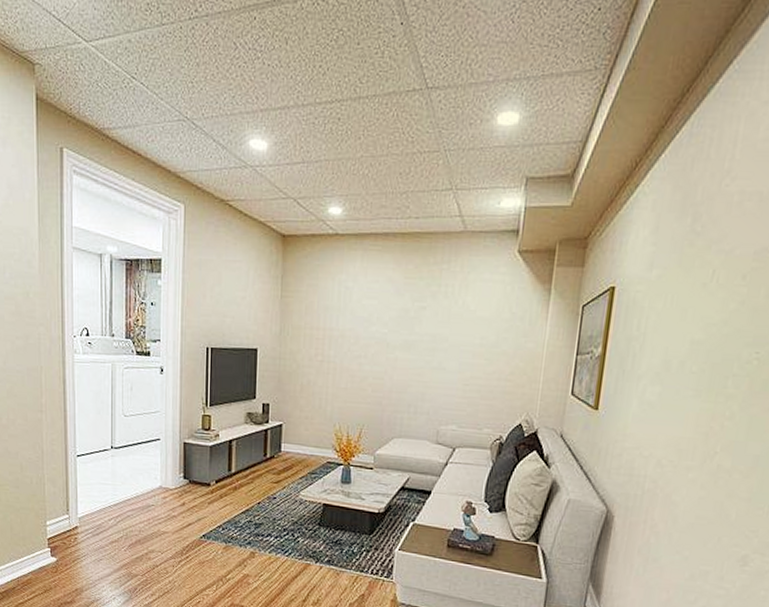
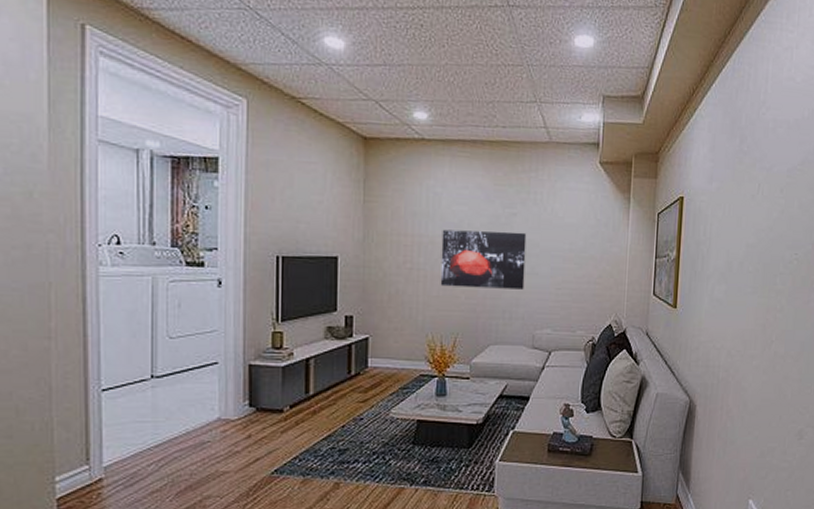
wall art: none [348,323,436,384] -> present [440,229,527,290]

